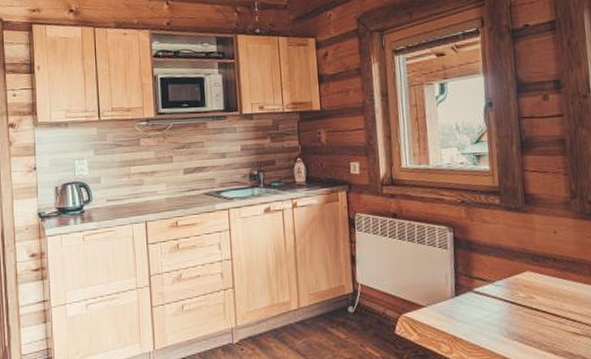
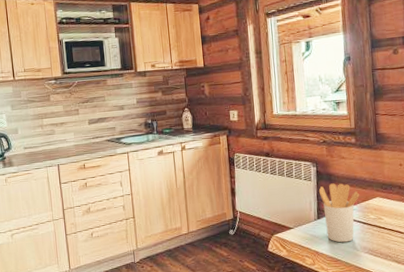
utensil holder: none [456,252,506,326] -> present [318,183,360,243]

